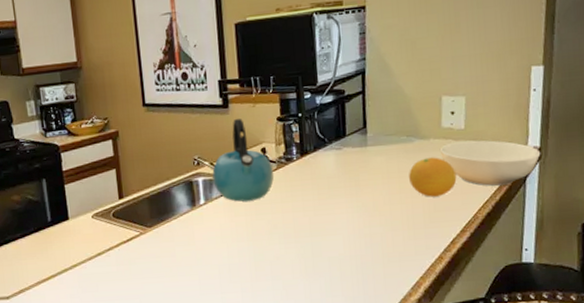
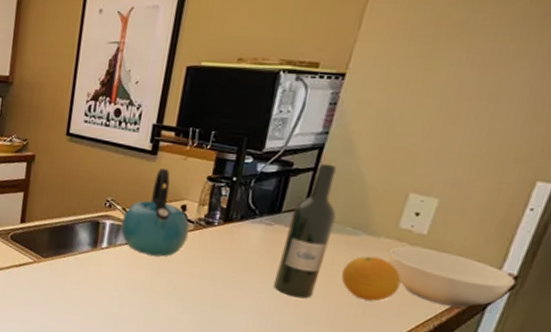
wine bottle: none [355,85,392,209] -> present [273,163,338,299]

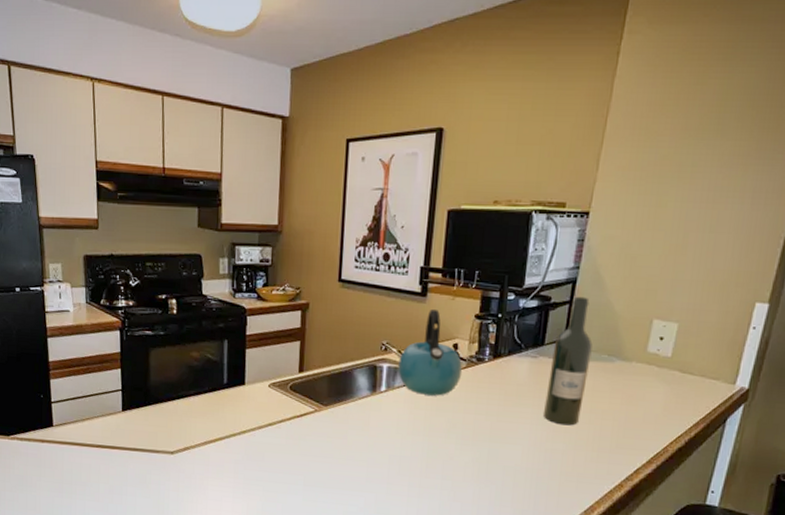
fruit: present [341,256,401,301] -> none [602,380,654,423]
bowl: present [388,246,516,308] -> none [640,369,748,422]

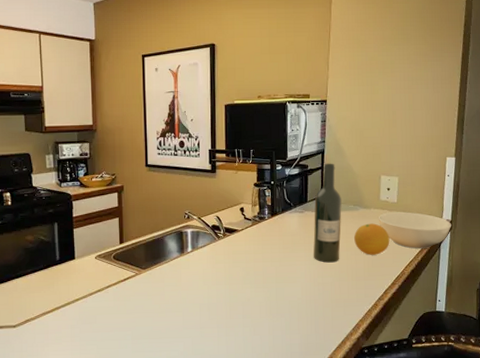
kettle: present [398,310,463,396] -> none [199,182,250,251]
fruit: none [602,380,654,423] -> present [354,223,390,255]
bowl: none [640,369,748,422] -> present [378,212,452,249]

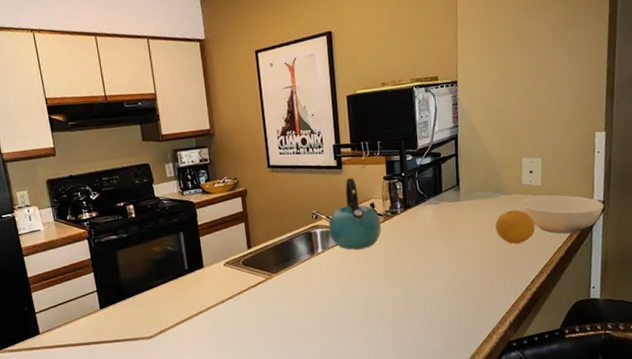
kettle: none [199,182,250,251] -> present [328,178,382,250]
wine bottle: present [313,163,342,263] -> none [450,148,481,255]

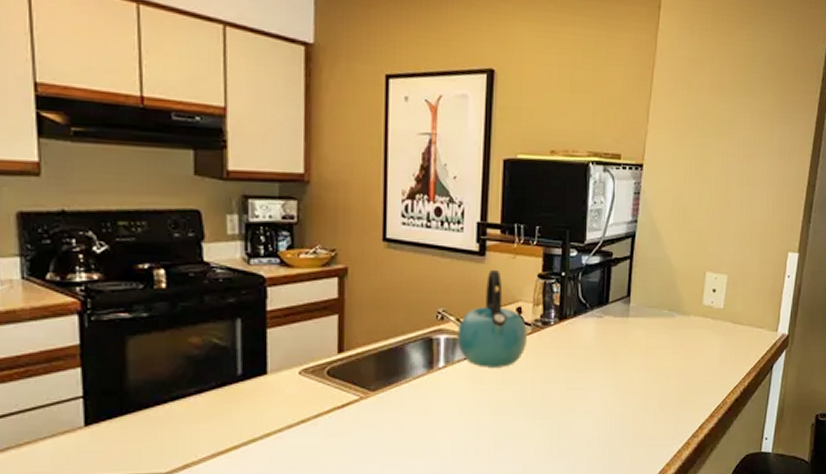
fruit: present [495,209,536,244] -> none [666,335,712,378]
bowl: present [520,195,605,234] -> none [698,321,788,370]

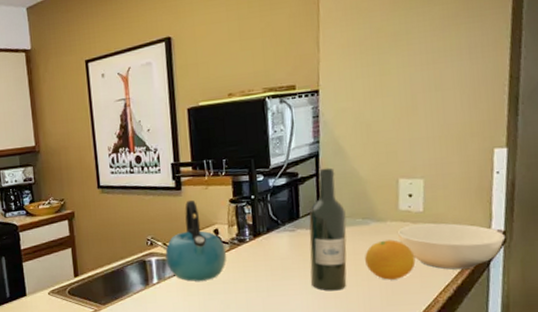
wine bottle: none [611,251,654,387] -> present [309,168,347,291]
fruit: none [666,335,712,378] -> present [365,239,416,280]
bowl: none [698,321,788,370] -> present [397,223,506,270]

